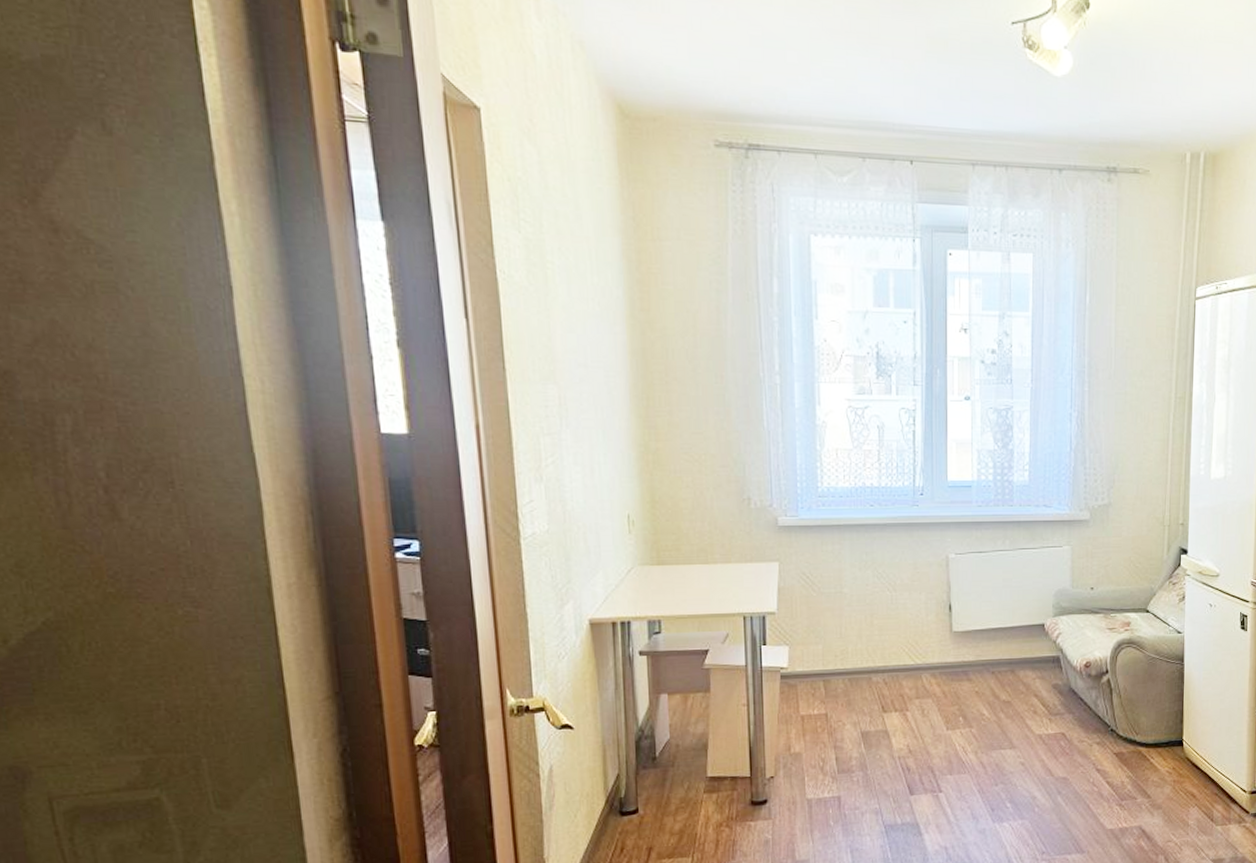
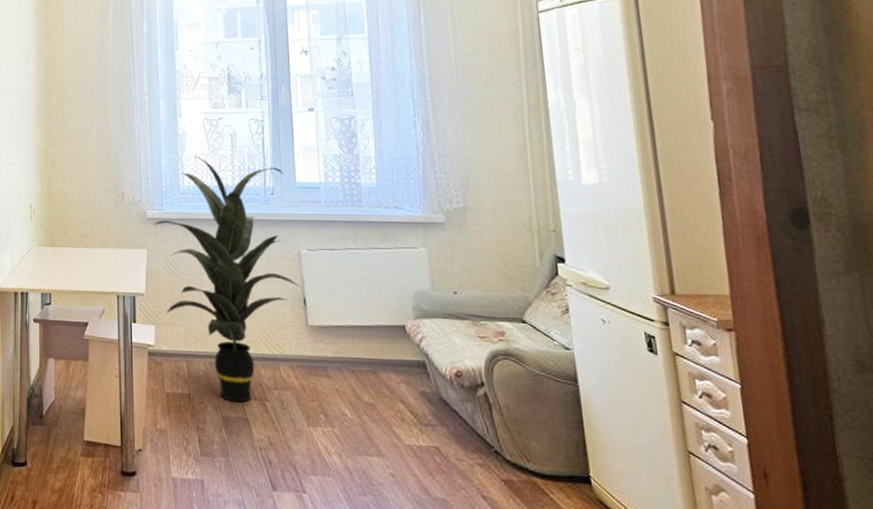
indoor plant: none [785,452,946,716] -> present [152,156,299,403]

